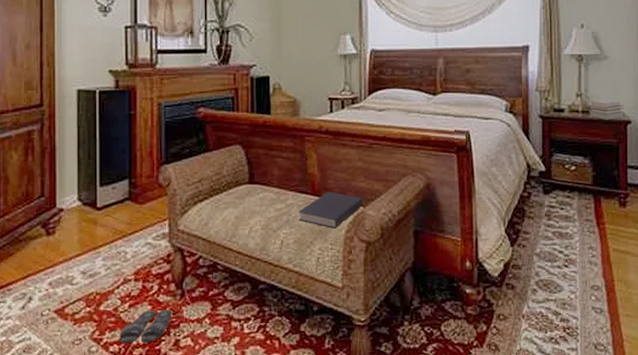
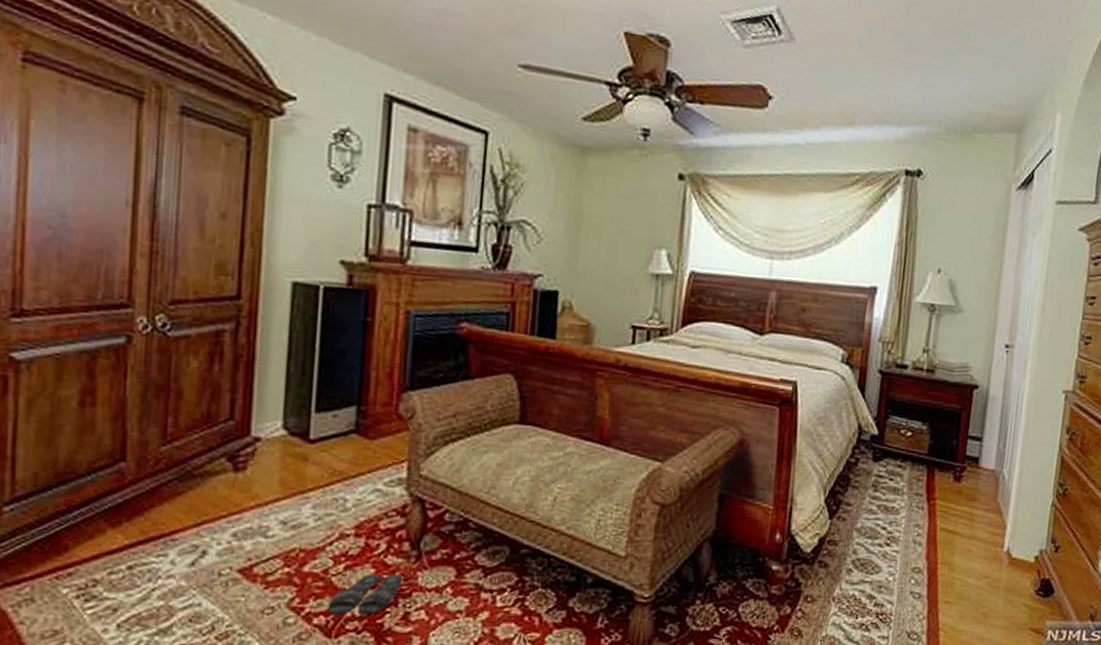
book: present [299,192,363,229] -> none [579,441,662,486]

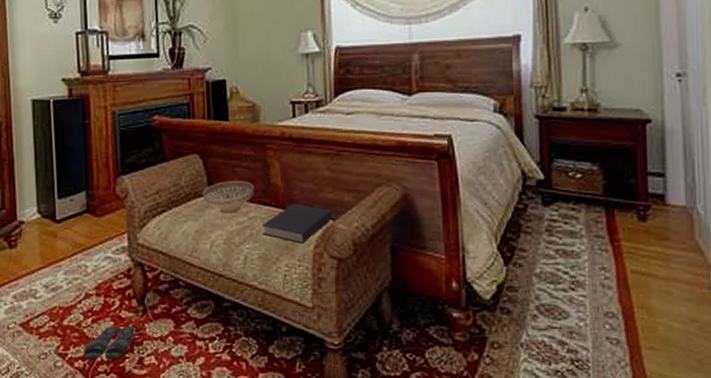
decorative bowl: none [511,408,577,447] -> present [202,180,255,213]
book: none [579,441,662,486] -> present [262,204,333,244]
books: present [934,358,973,383] -> none [597,95,642,119]

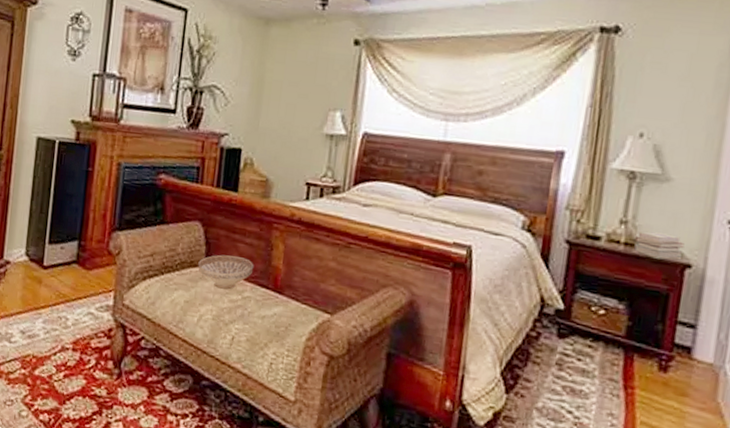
slippers: present [84,326,135,360] -> none [50,384,107,419]
book: present [262,204,333,244] -> none [255,290,332,334]
books: none [597,95,642,119] -> present [634,231,685,261]

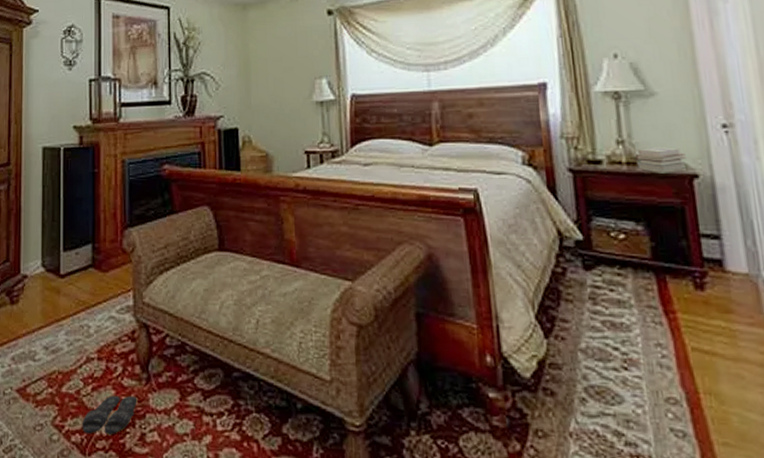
slippers: none [50,384,107,419] -> present [82,395,137,434]
decorative bowl: present [198,254,254,290] -> none [212,234,268,271]

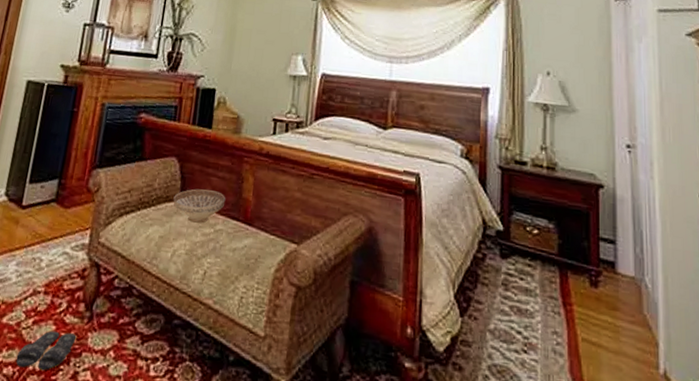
decorative bowl: none [212,234,268,271] -> present [173,188,226,223]
books: present [636,147,688,174] -> none [555,156,595,182]

